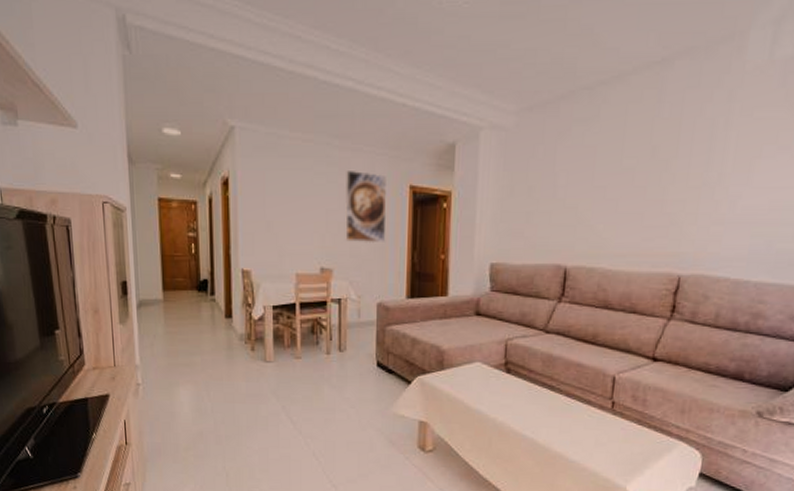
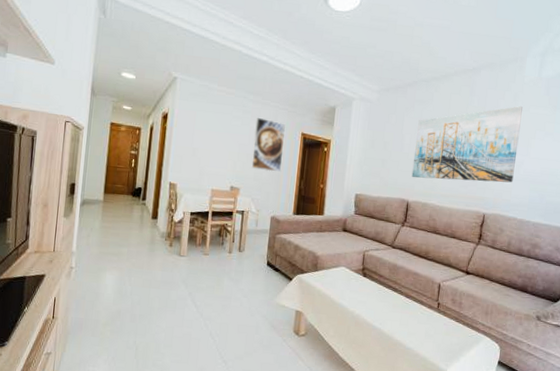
wall art: none [570,108,743,234] -> present [411,105,524,183]

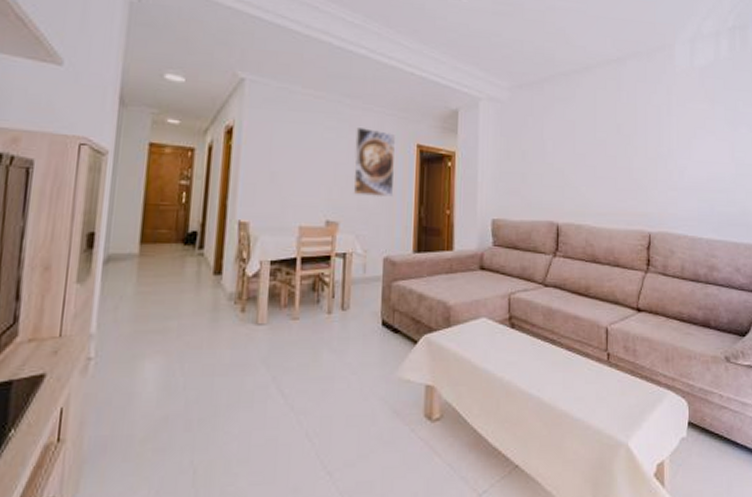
wall art: present [411,105,524,183] -> none [559,100,679,194]

